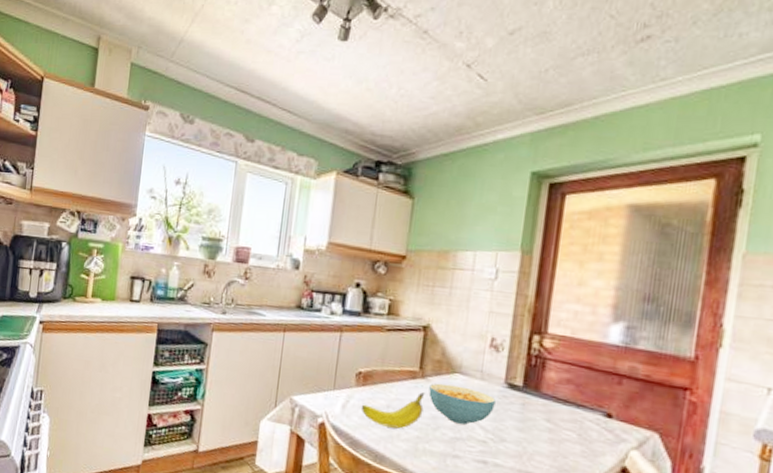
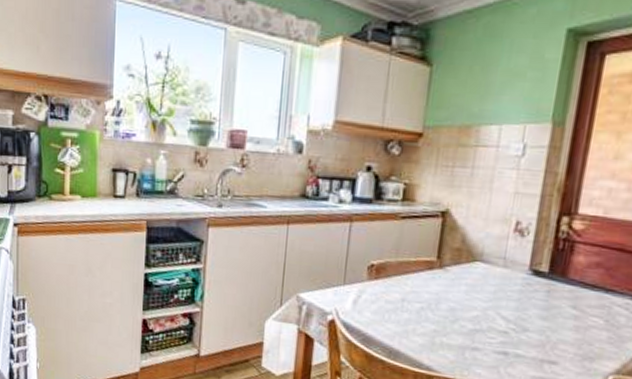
fruit: present [361,392,426,429] -> none [373,283,443,323]
cereal bowl: present [428,383,496,425] -> none [447,273,519,316]

